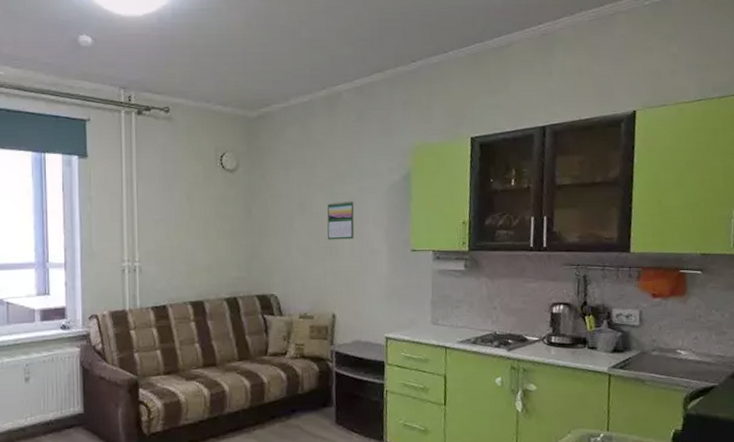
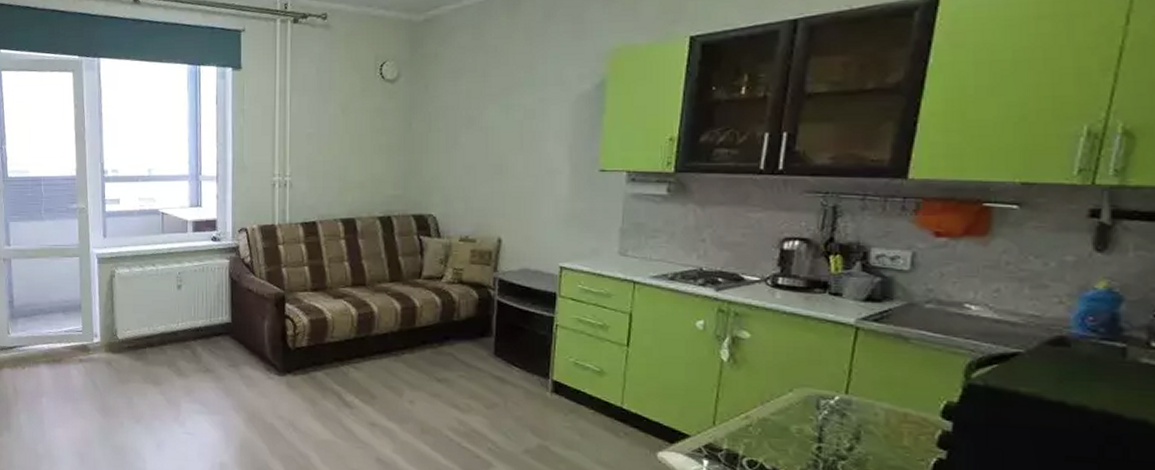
calendar: present [327,200,355,240] -> none [498,113,532,157]

